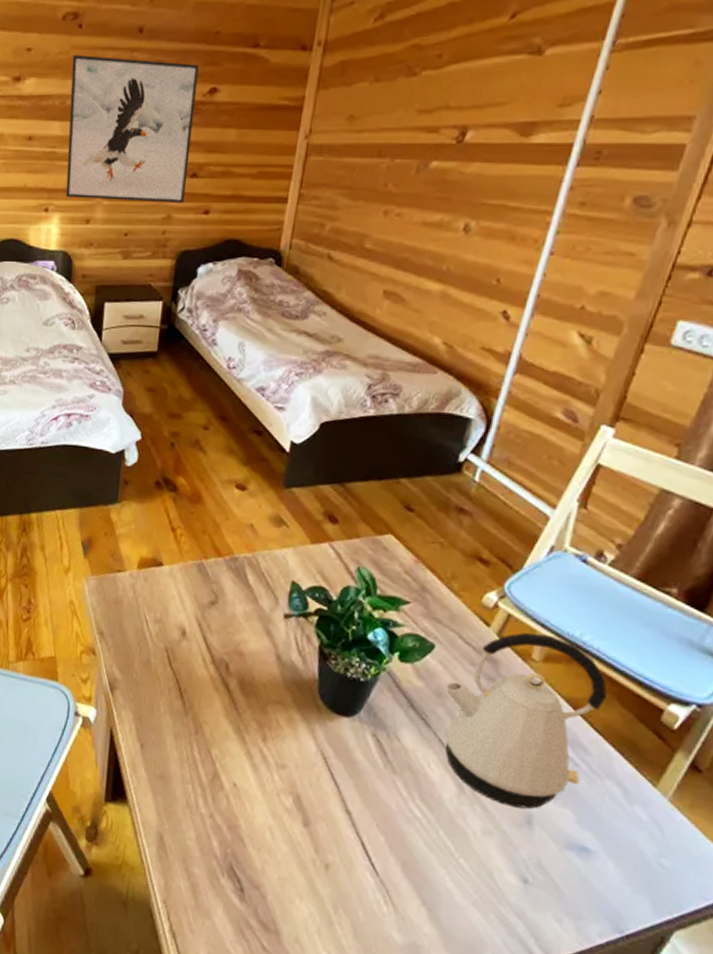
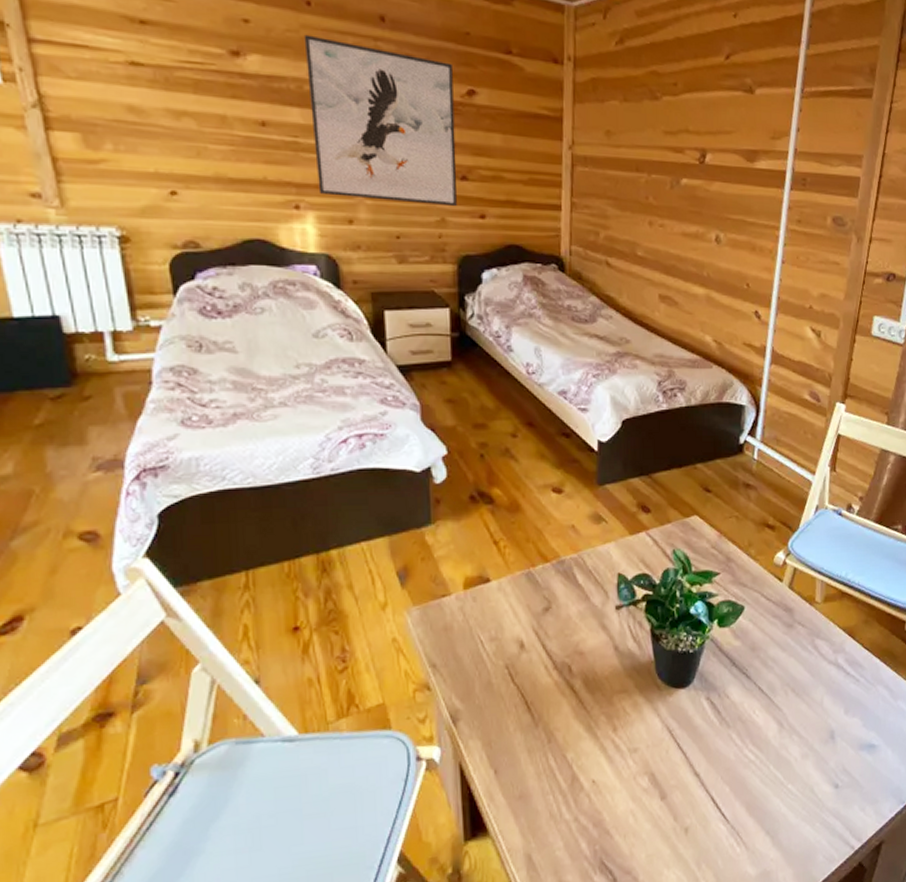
kettle: present [443,632,607,809] -> none [756,579,869,729]

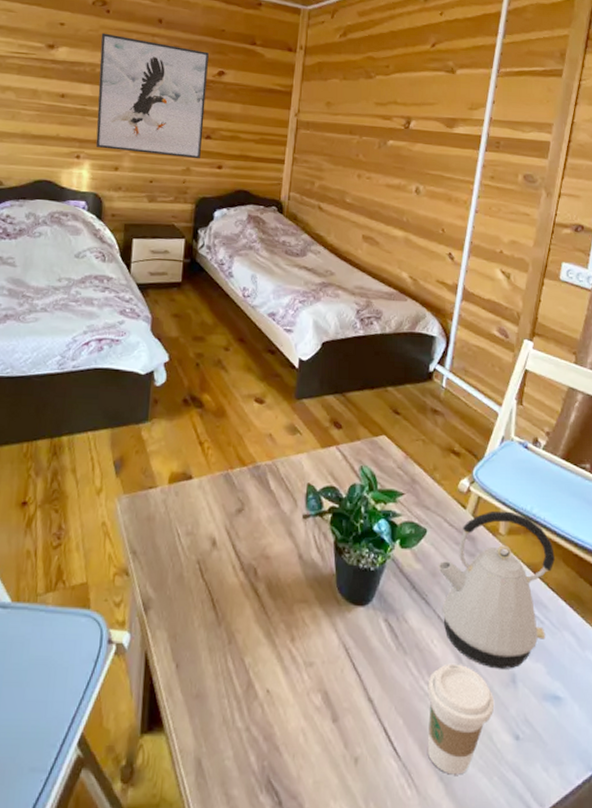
coffee cup: none [751,729,815,828] -> present [427,663,495,775]
kettle: none [756,579,869,729] -> present [437,510,555,669]

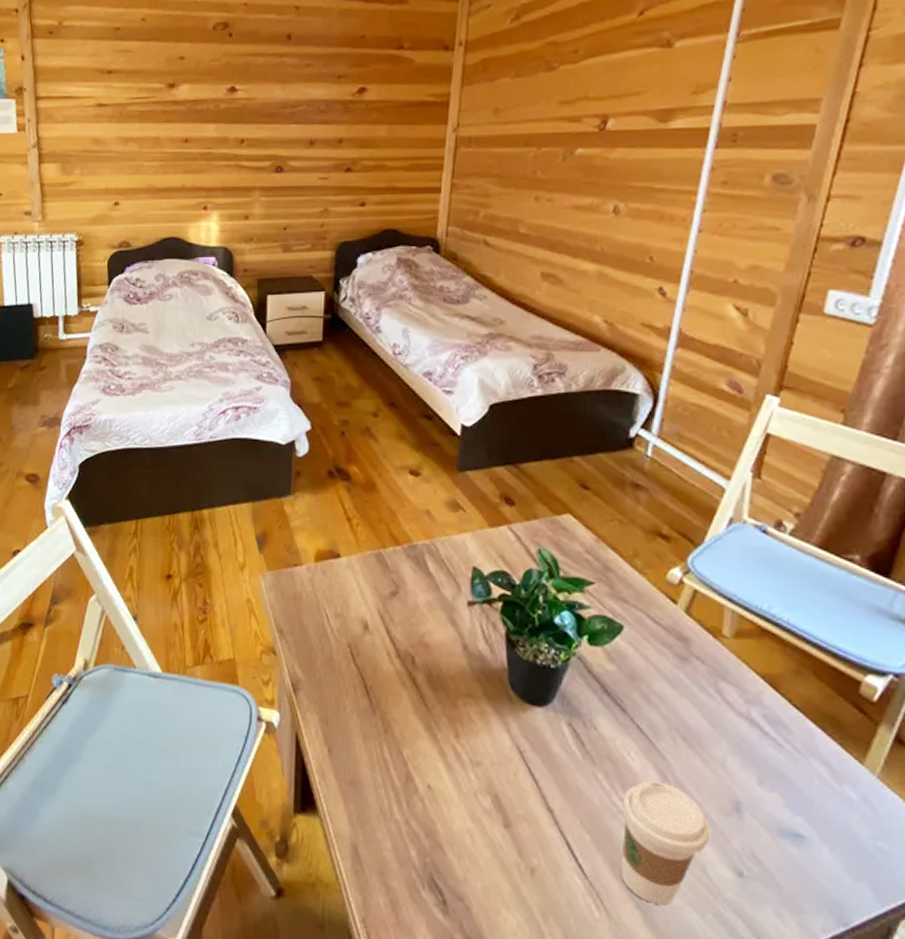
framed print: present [95,33,209,159] -> none [223,61,346,197]
kettle: present [437,510,555,669] -> none [636,607,802,796]

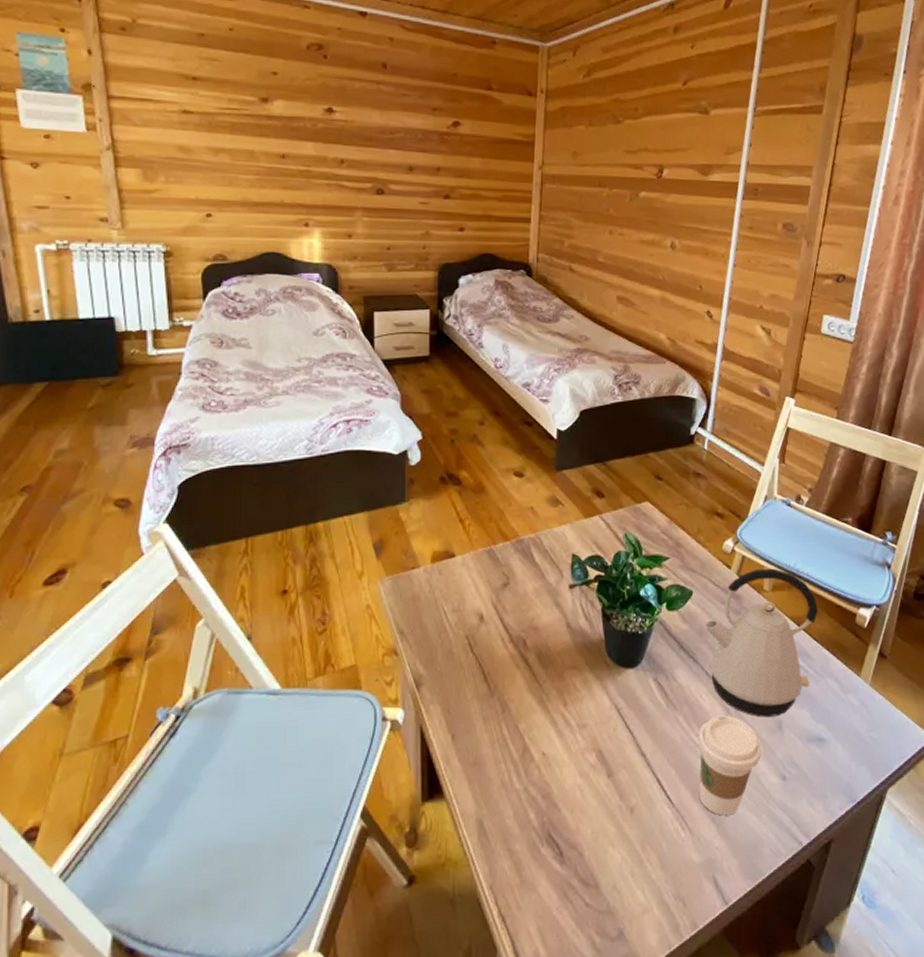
kettle: none [636,607,802,796] -> present [703,568,818,717]

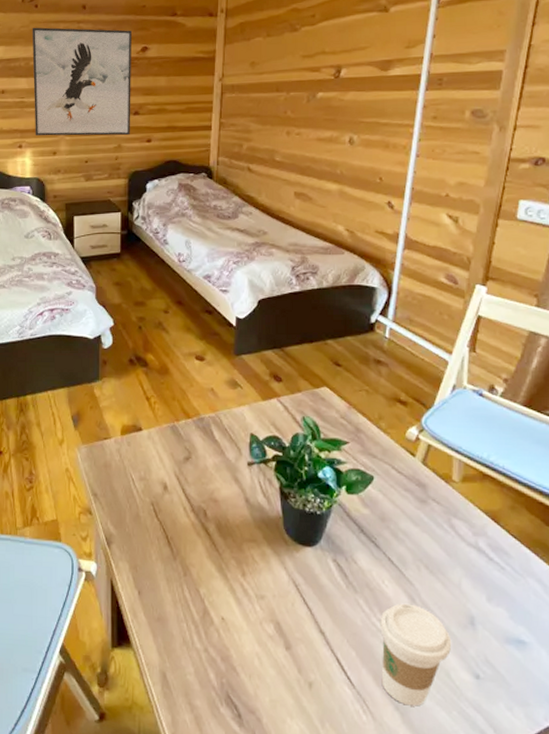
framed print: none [320,82,441,222] -> present [32,27,131,136]
kettle: present [703,568,818,717] -> none [385,458,516,612]

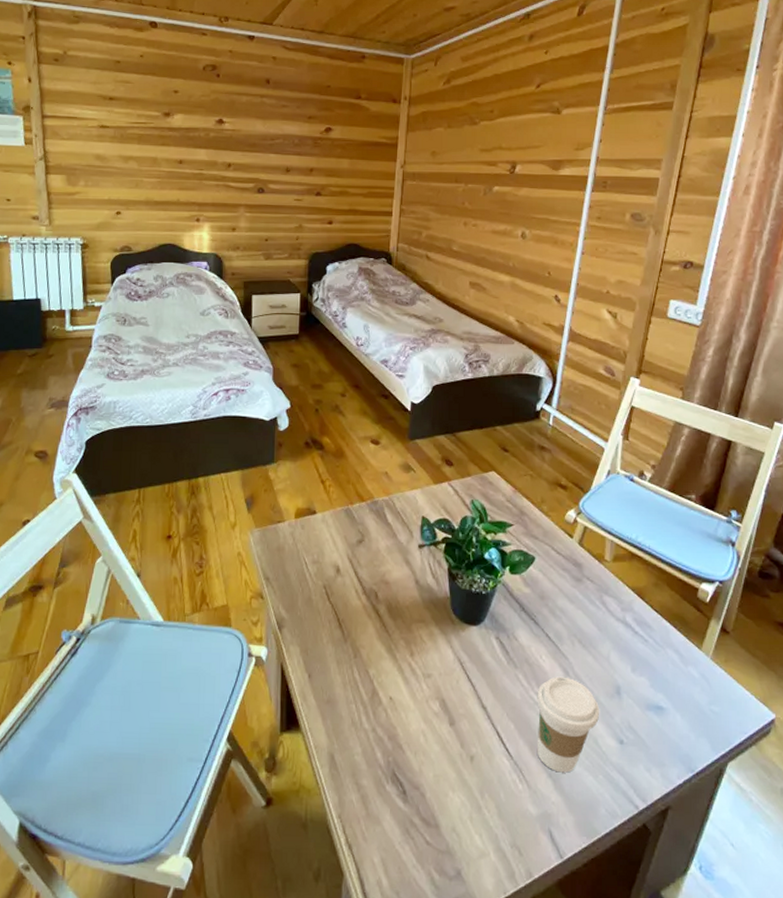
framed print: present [32,27,131,136] -> none [213,97,315,216]

